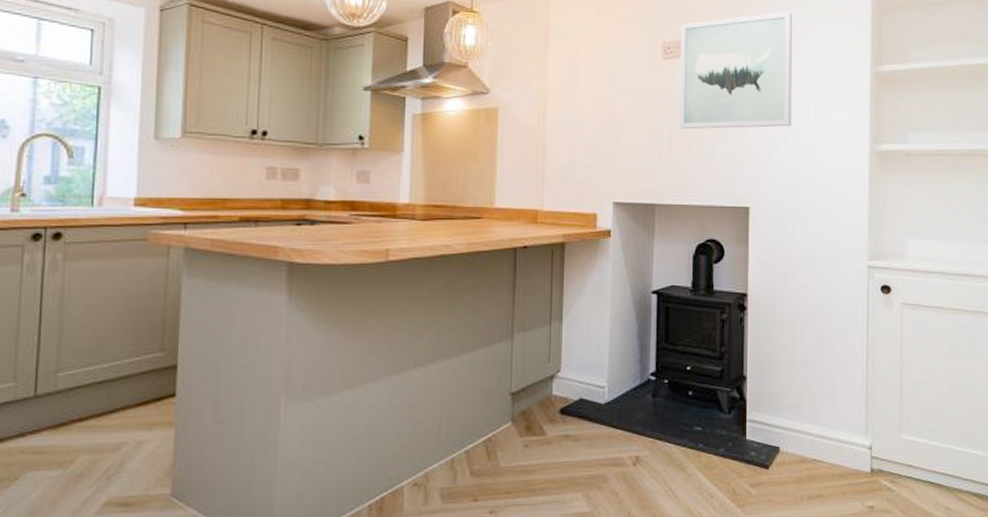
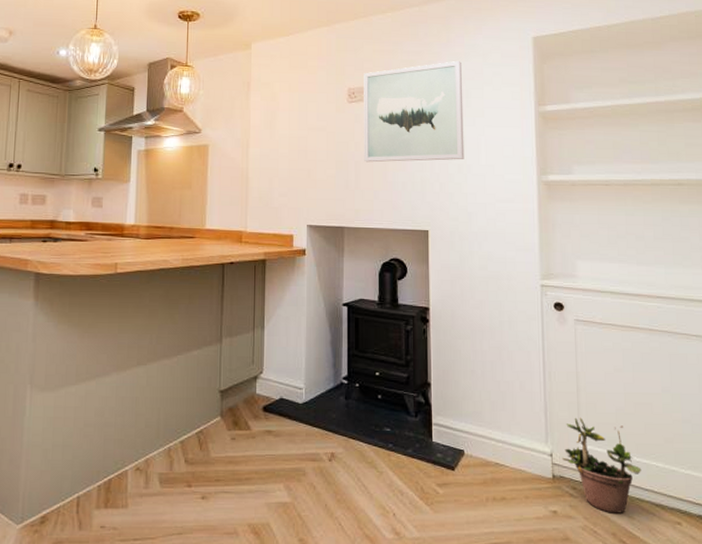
potted plant: none [882,407,962,505] -> present [562,417,642,513]

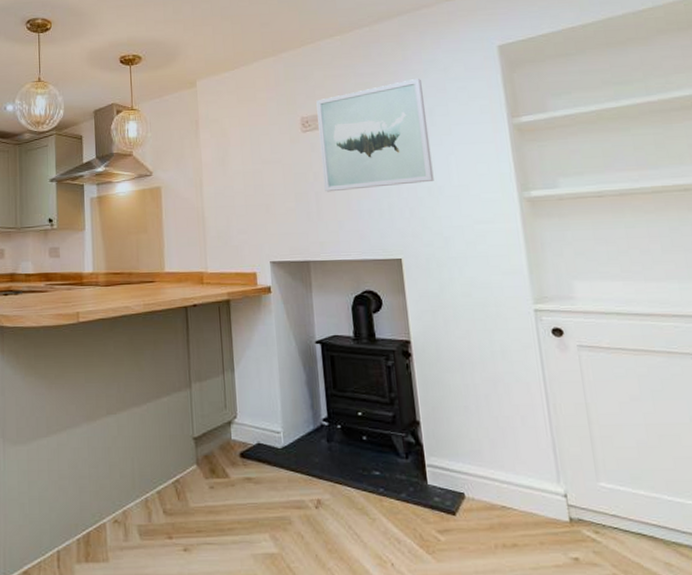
potted plant: present [562,417,642,513] -> none [579,453,676,560]

